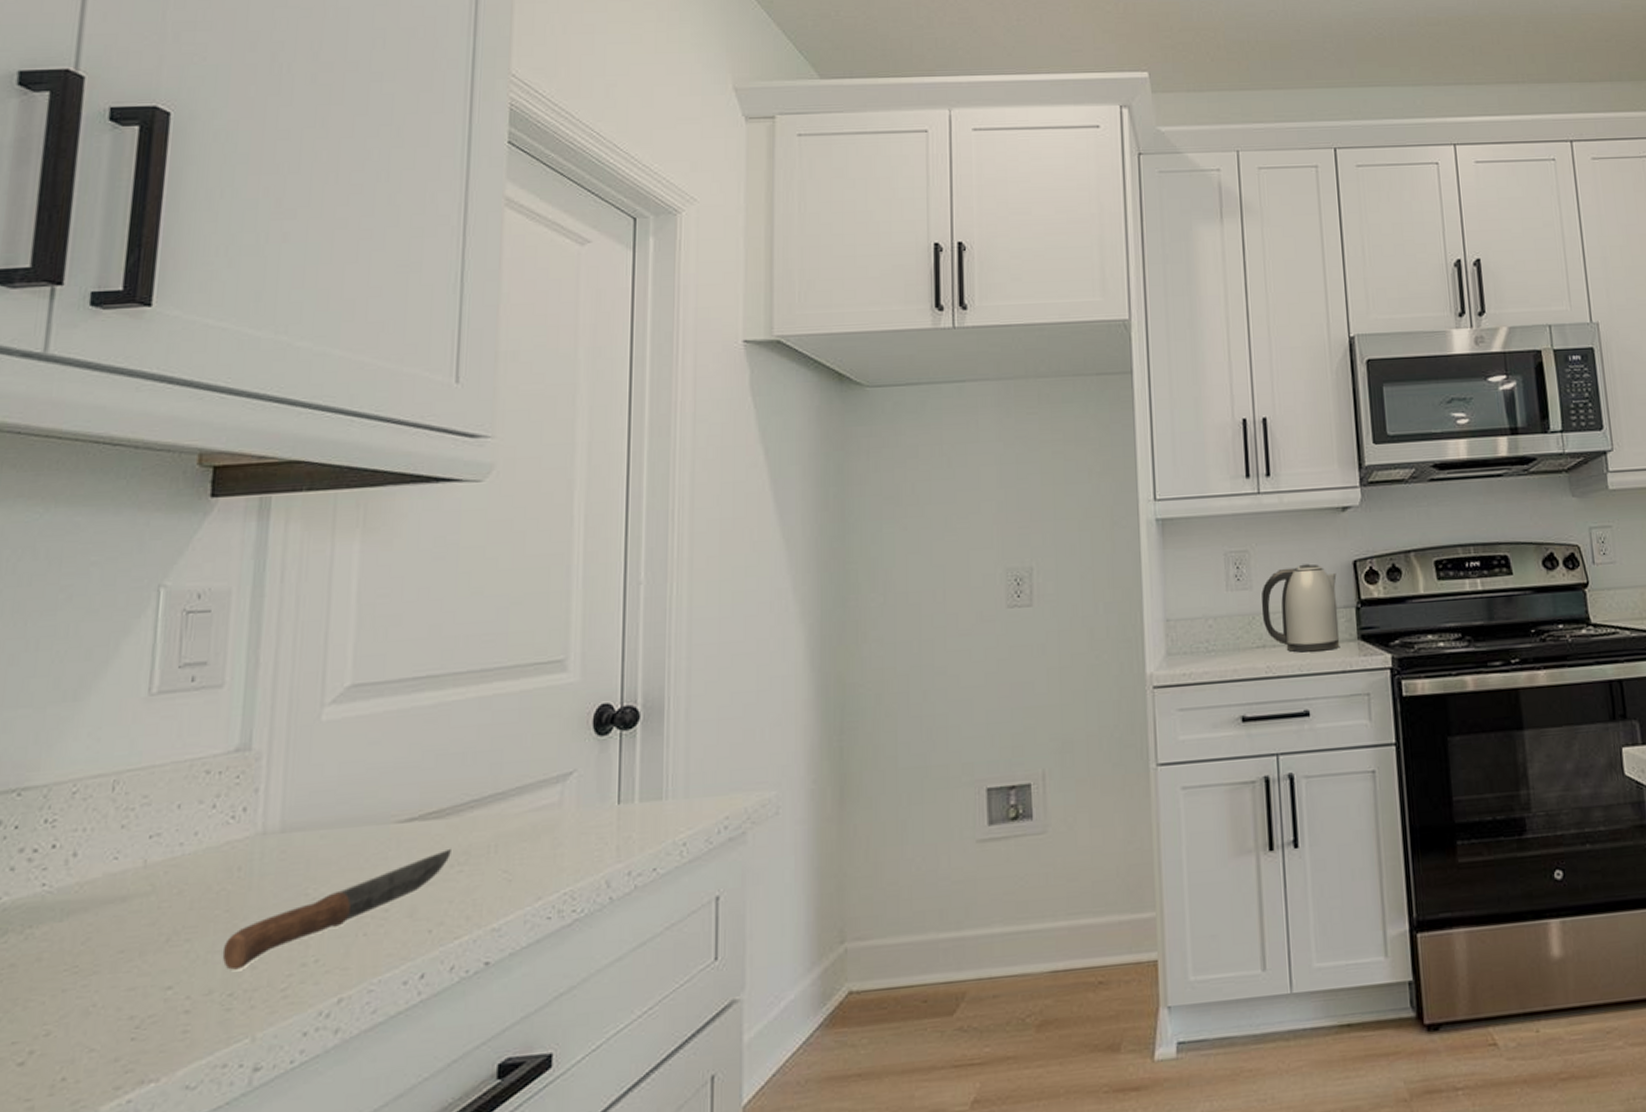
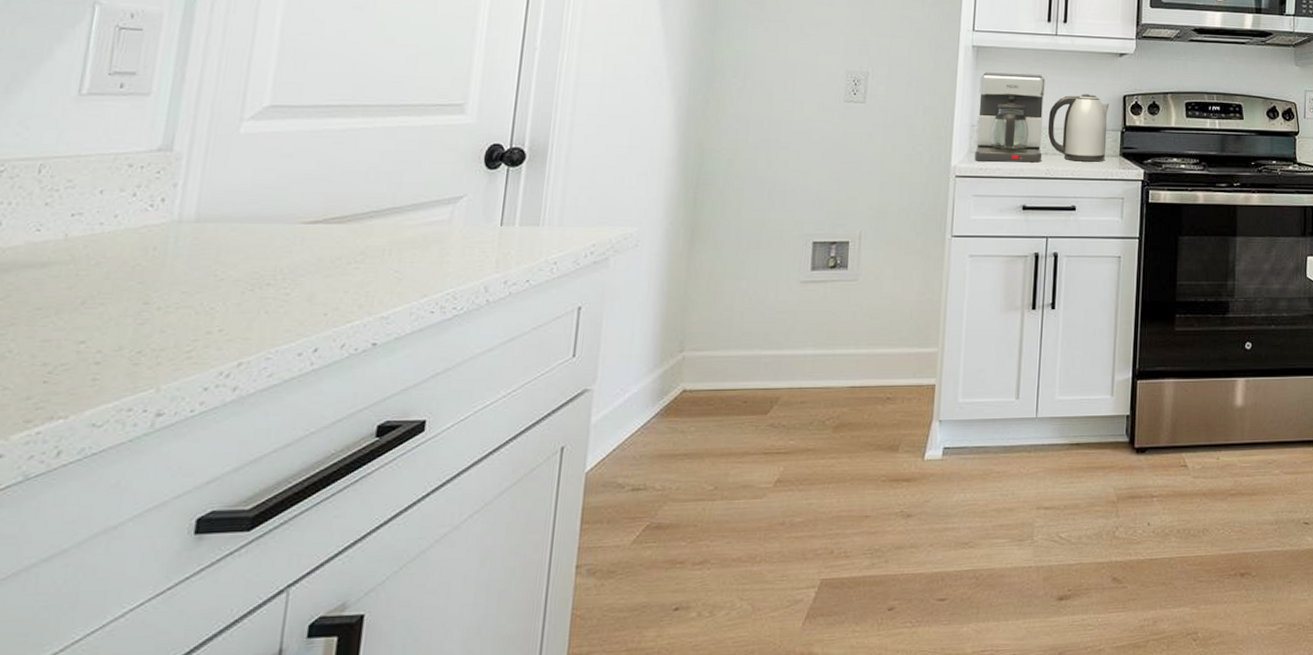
knife: present [222,848,451,970] -> none [133,248,350,332]
coffee maker: none [1169,546,1258,666] -> present [975,72,1045,164]

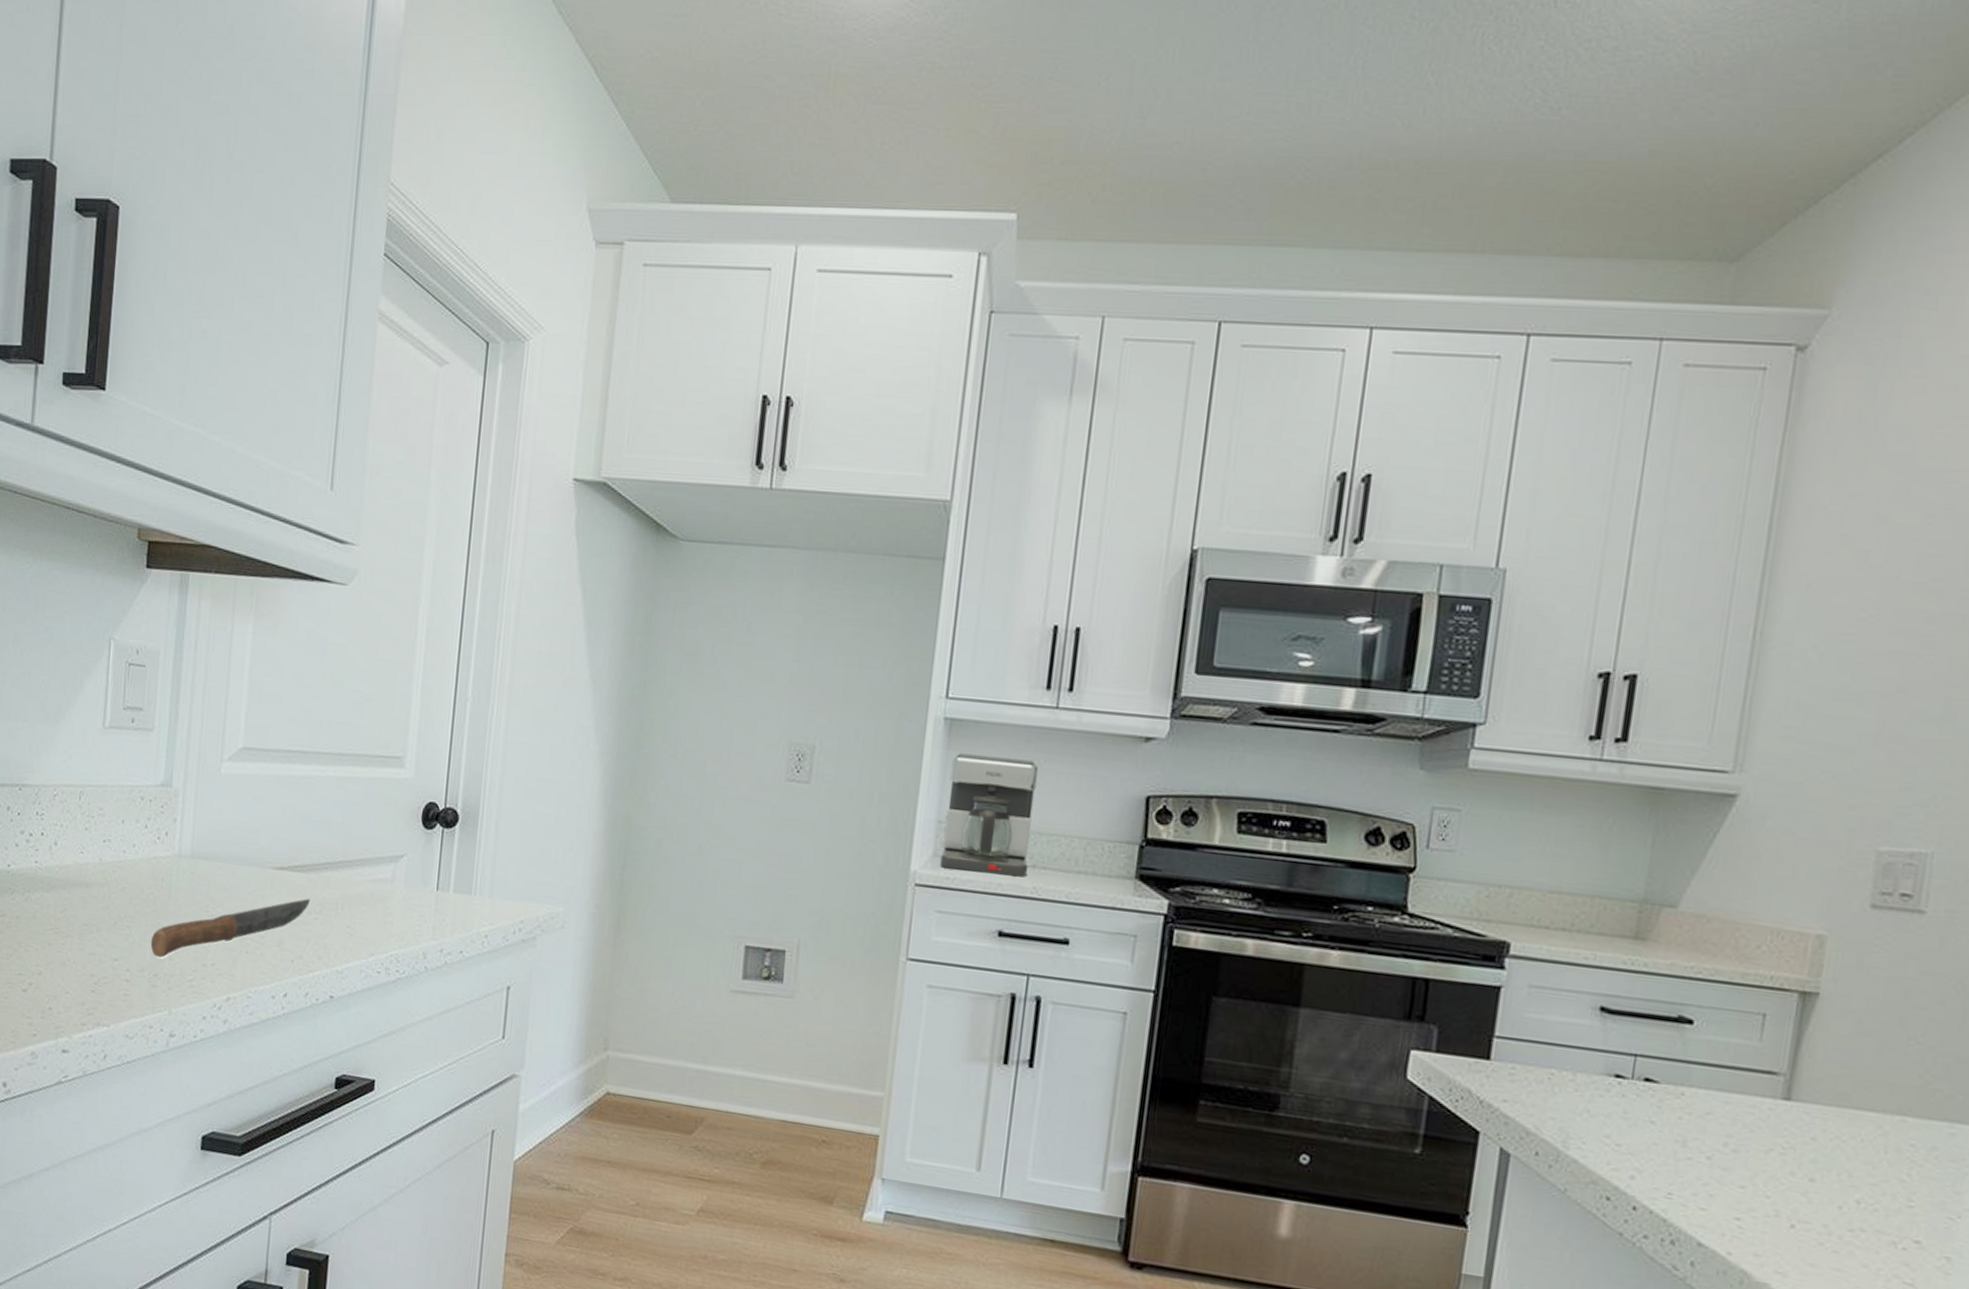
knife: none [133,248,350,332] -> present [150,898,310,958]
kettle: present [1048,94,1109,162] -> none [1038,790,1126,884]

